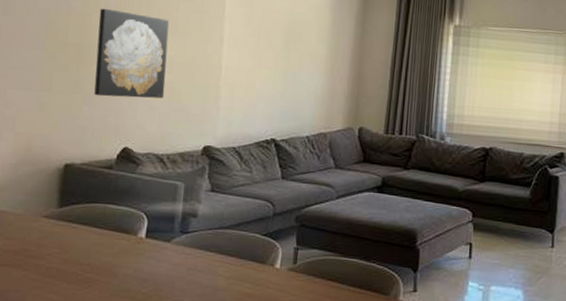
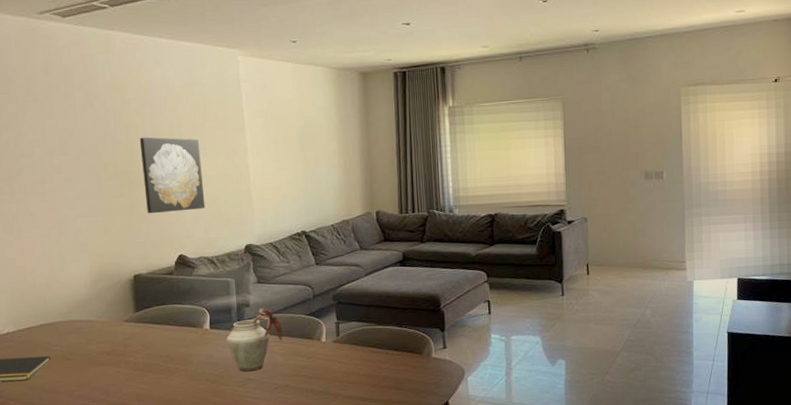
vase: none [163,221,233,294] -> present [226,308,283,372]

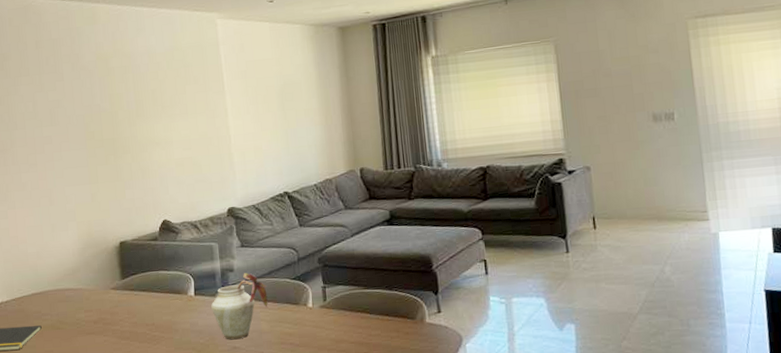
wall art: present [139,137,206,214] -> none [123,103,188,180]

